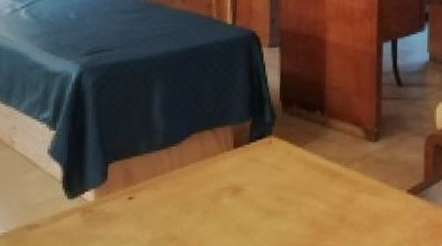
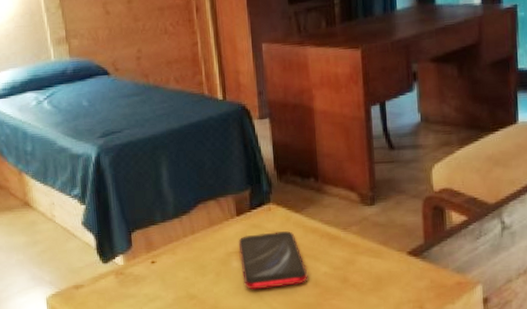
smartphone: none [232,166,304,230] -> present [238,231,308,290]

